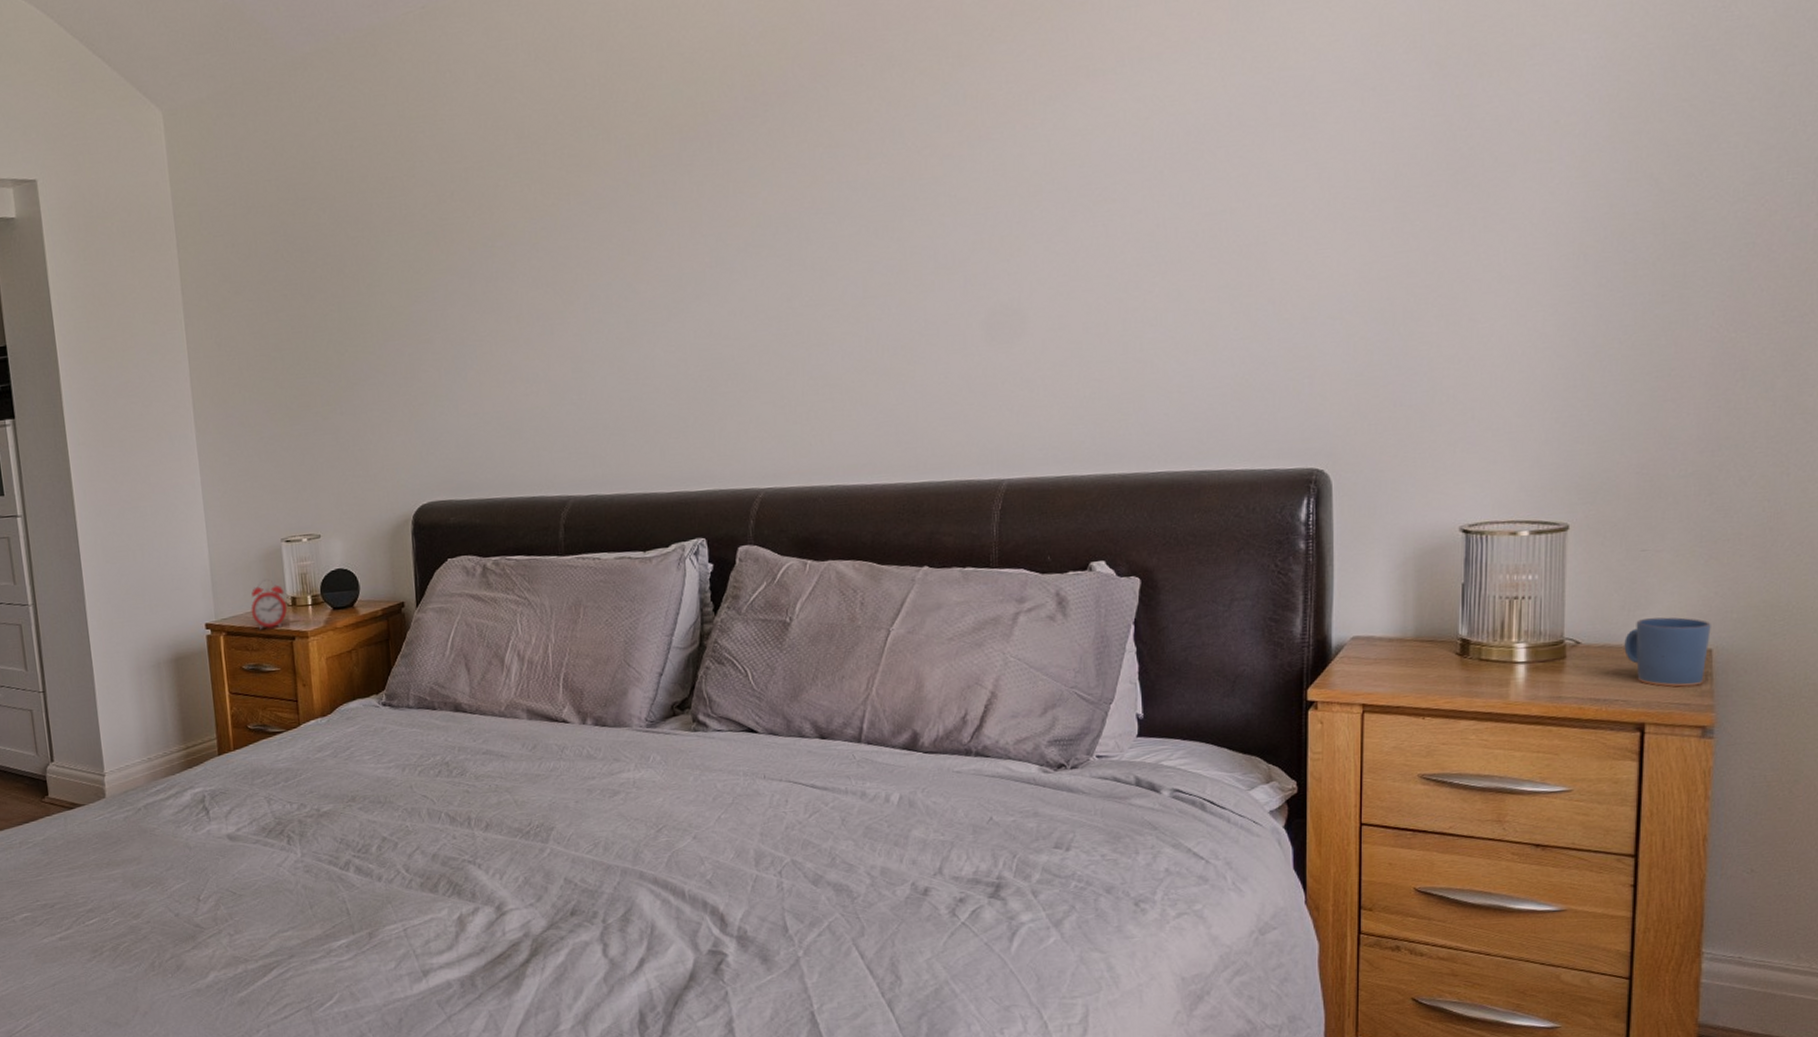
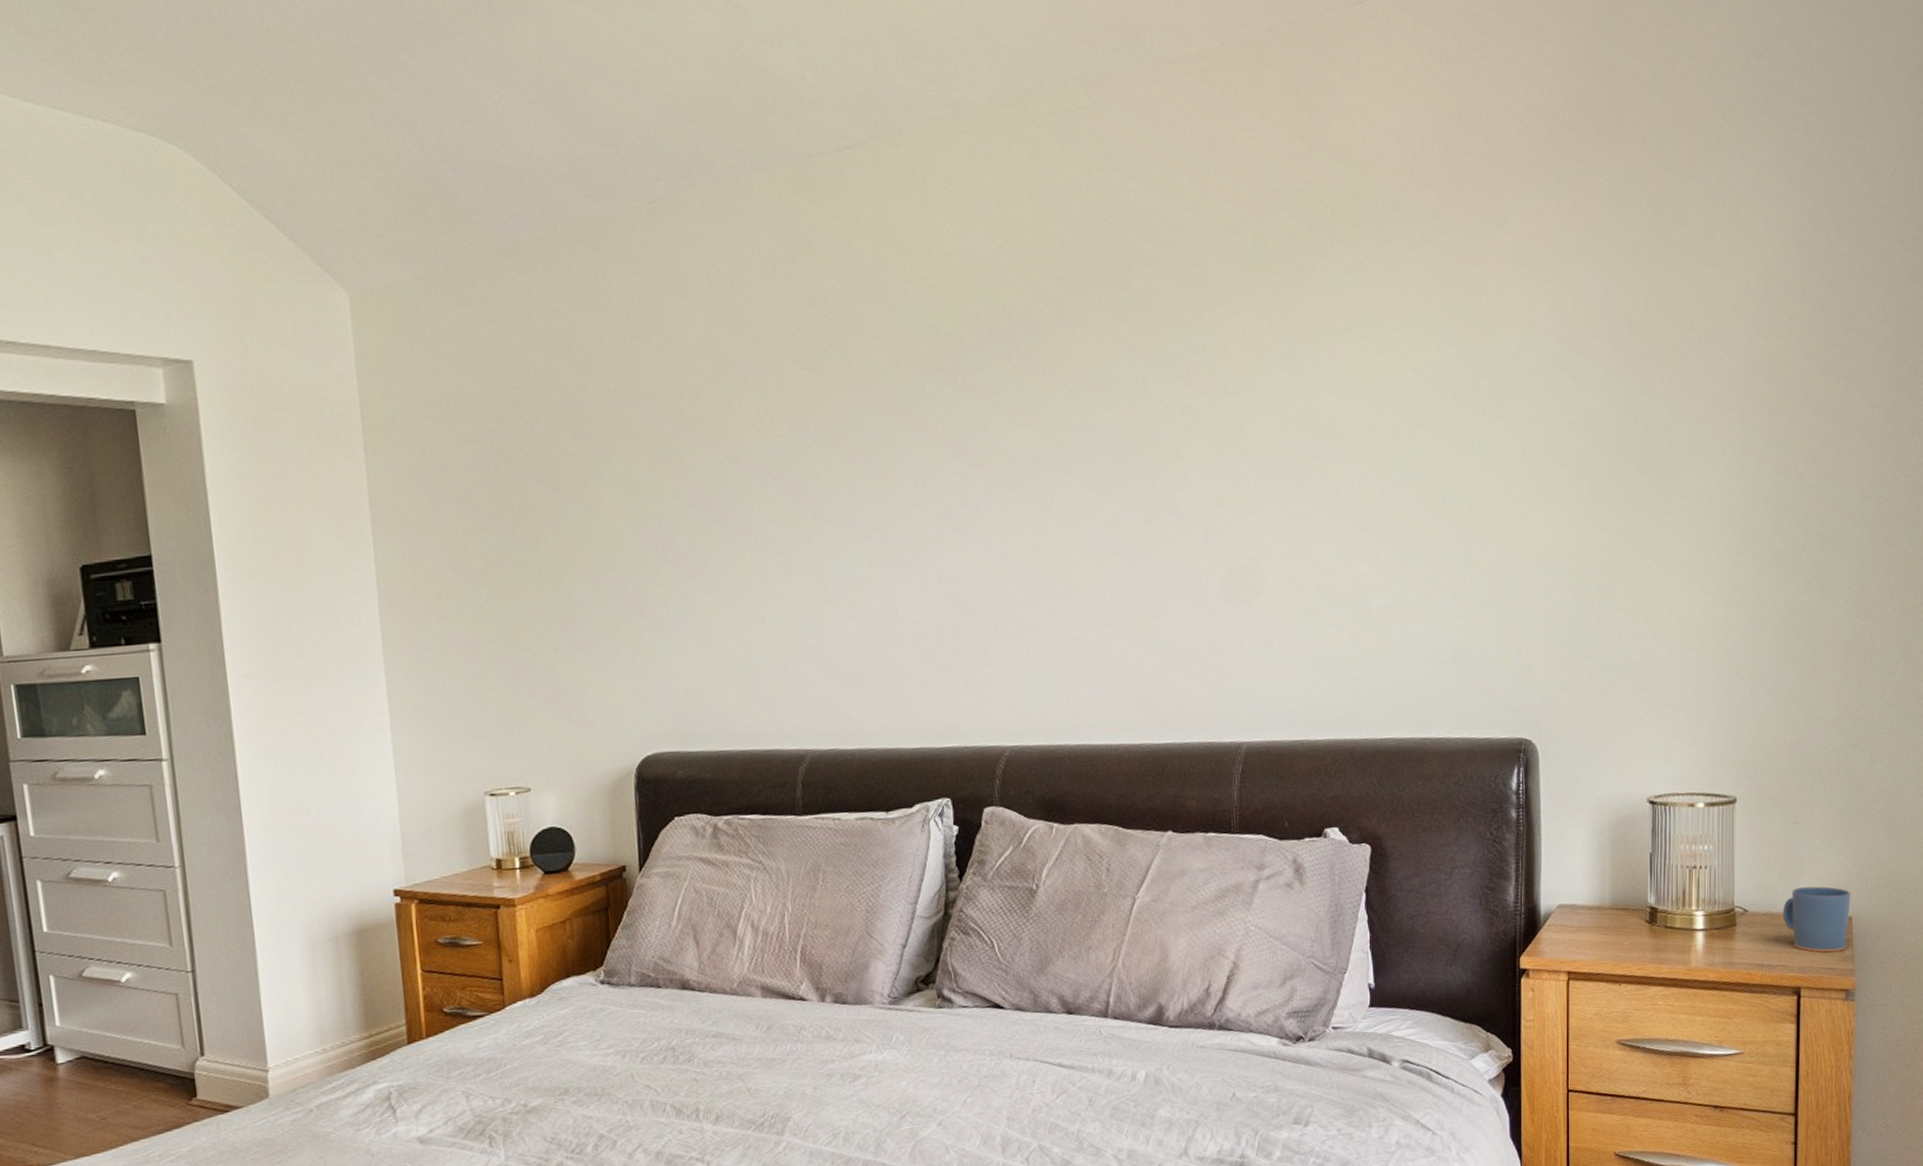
alarm clock: present [250,578,288,631] -> none [448,837,492,899]

